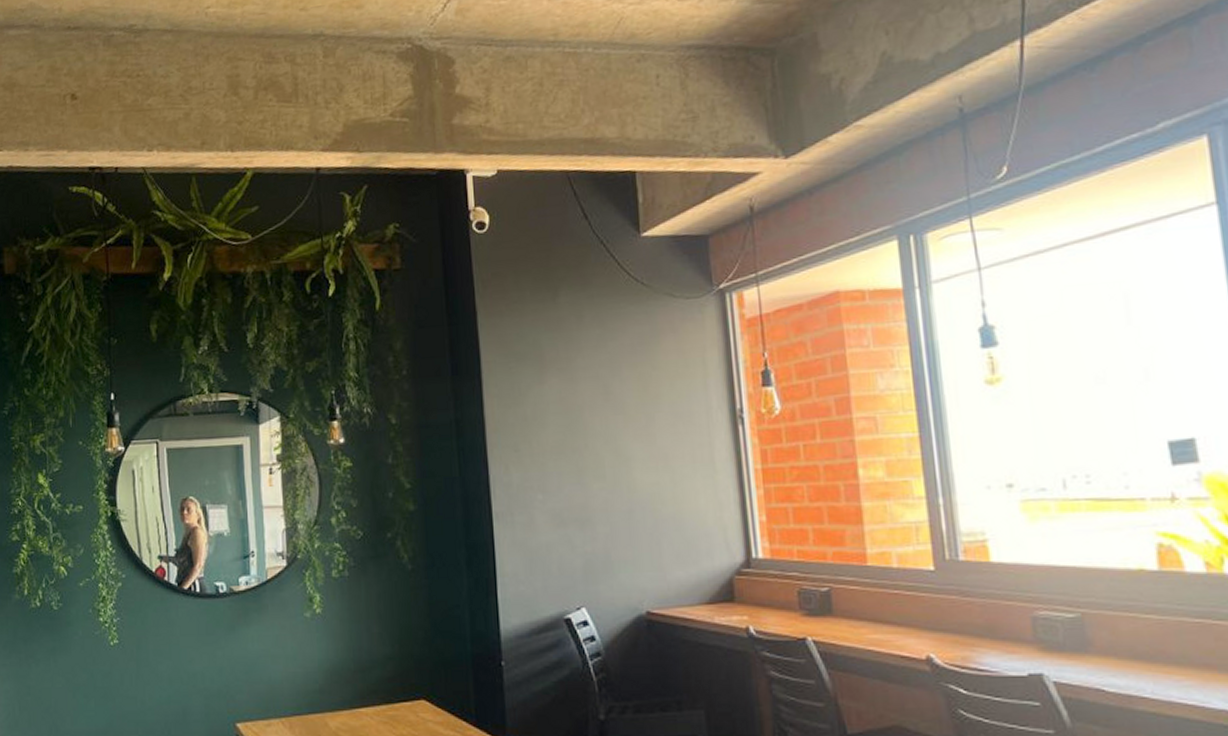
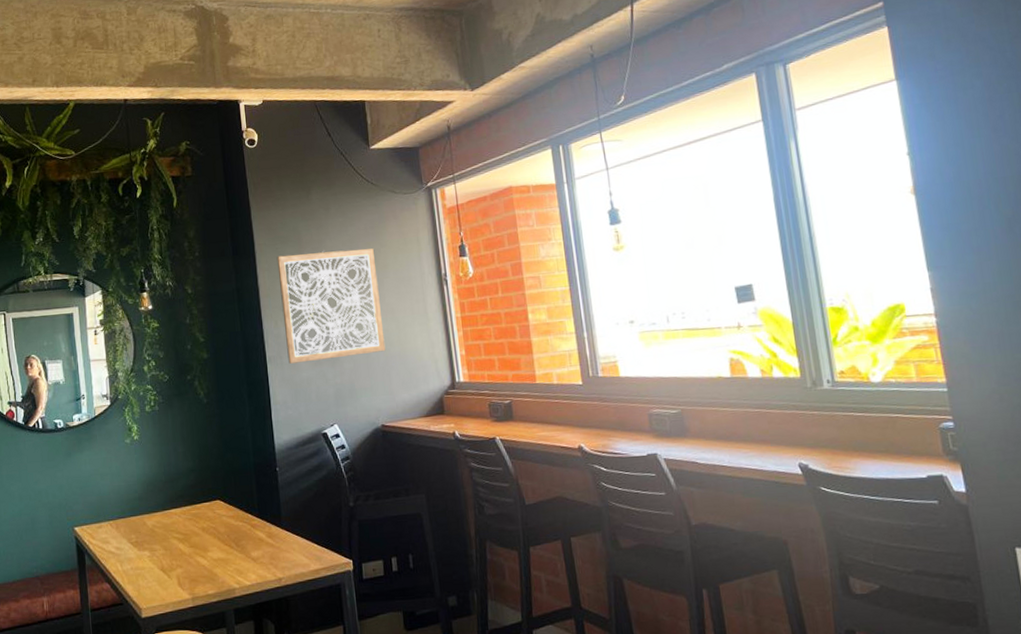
wall art: none [510,372,655,523] -> present [276,248,386,364]

